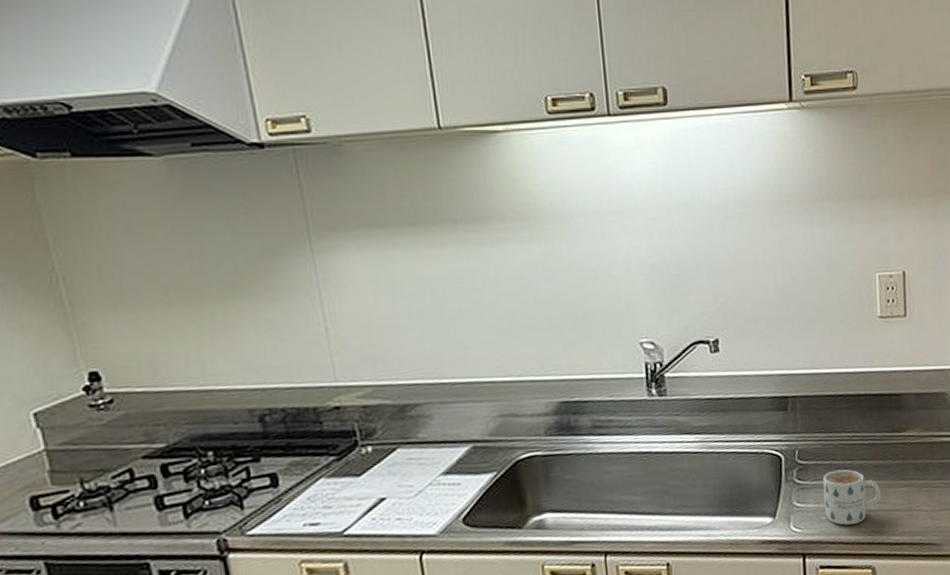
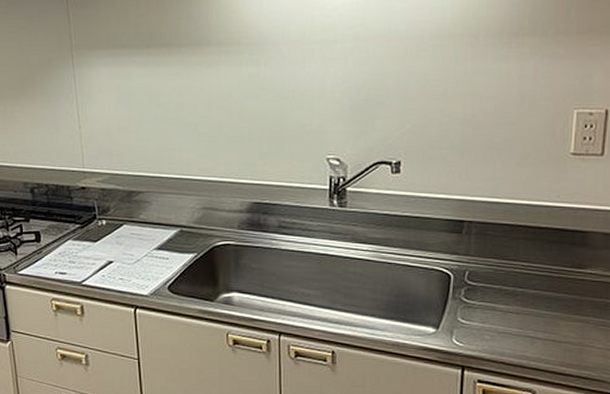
mug: present [822,469,881,526] -> none [490,295,551,348]

